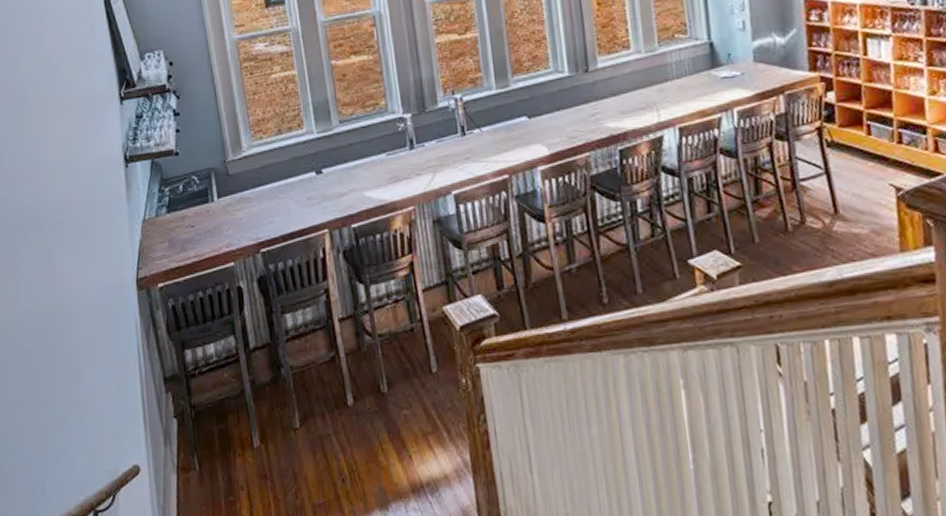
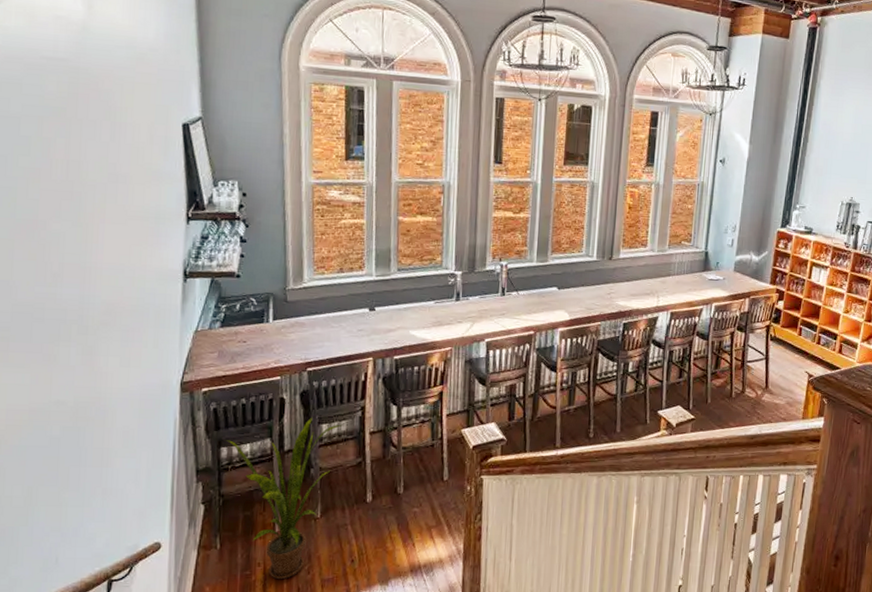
house plant: none [188,306,308,506] -> present [225,417,343,580]

